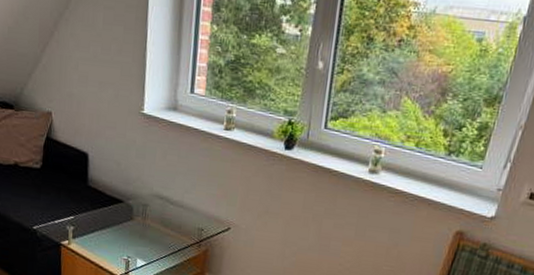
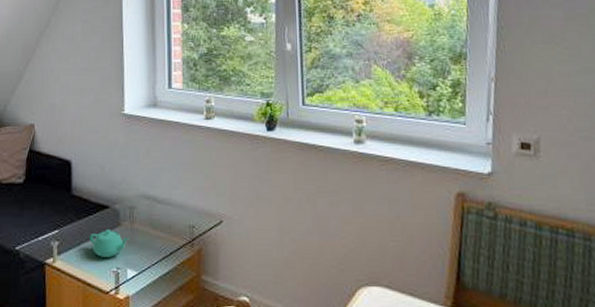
teapot: none [103,222,141,247] -> present [89,230,129,257]

